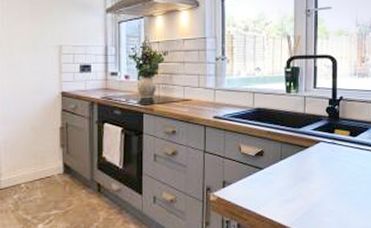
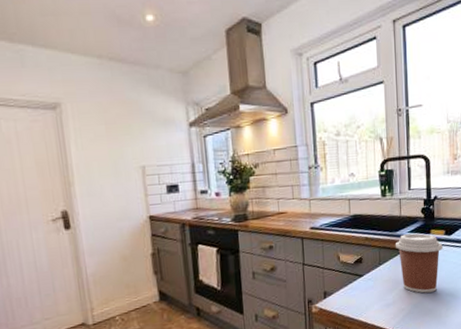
coffee cup: none [298,131,347,193] -> present [396,233,443,294]

